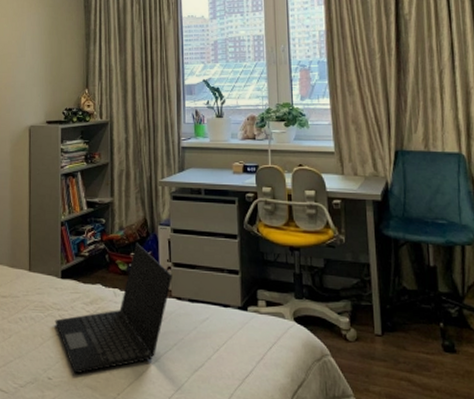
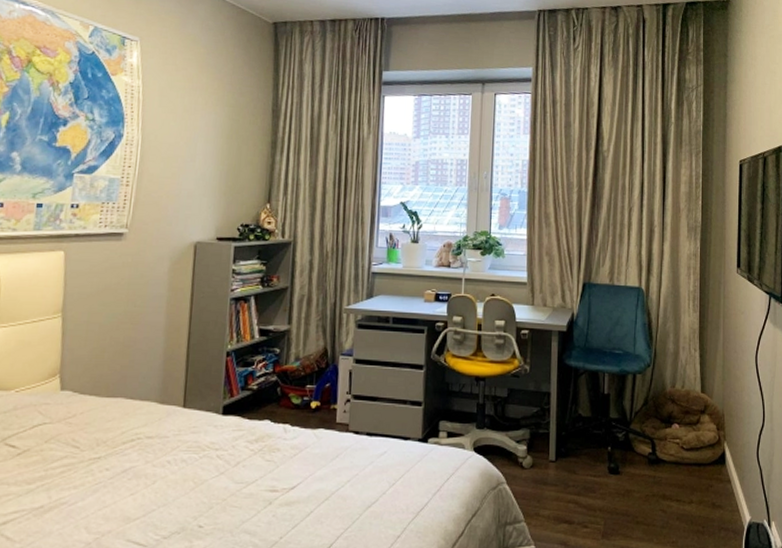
laptop: present [55,243,172,374] -> none [211,374,351,520]

